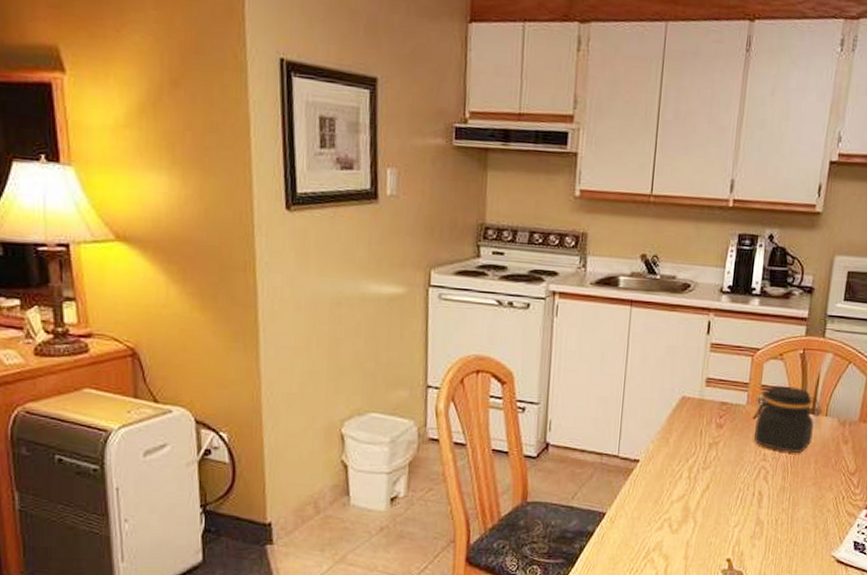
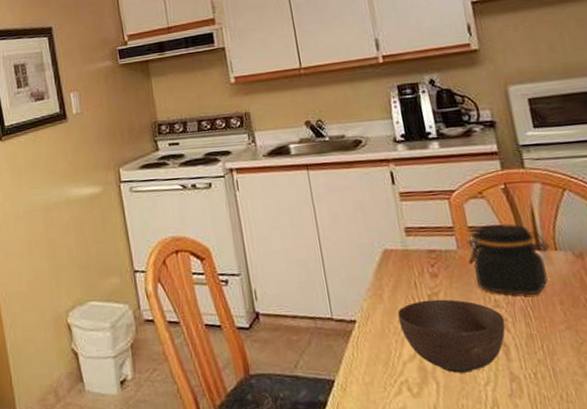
bowl: none [677,448,767,515] -> present [397,299,506,373]

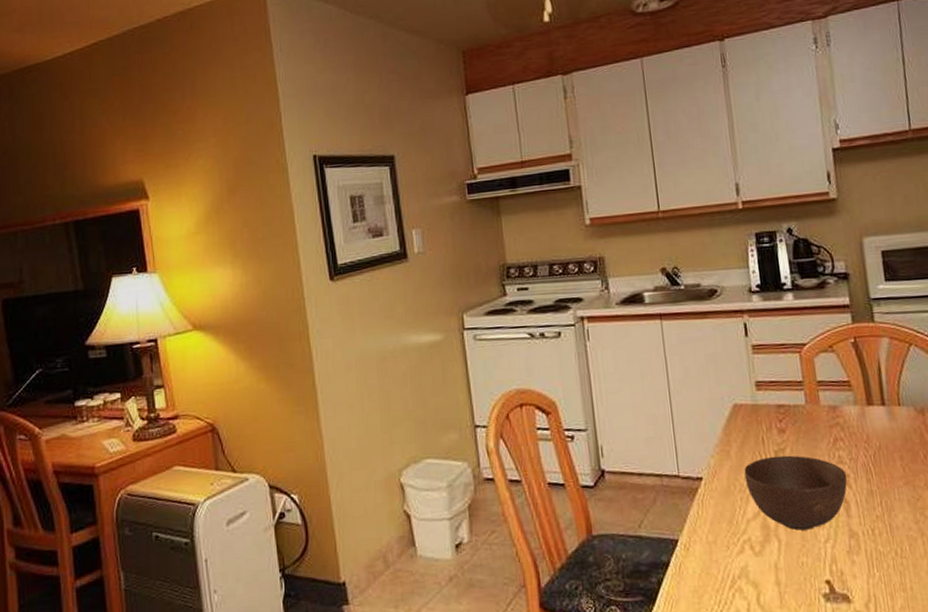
jar: present [467,223,550,295] -> none [815,377,894,451]

